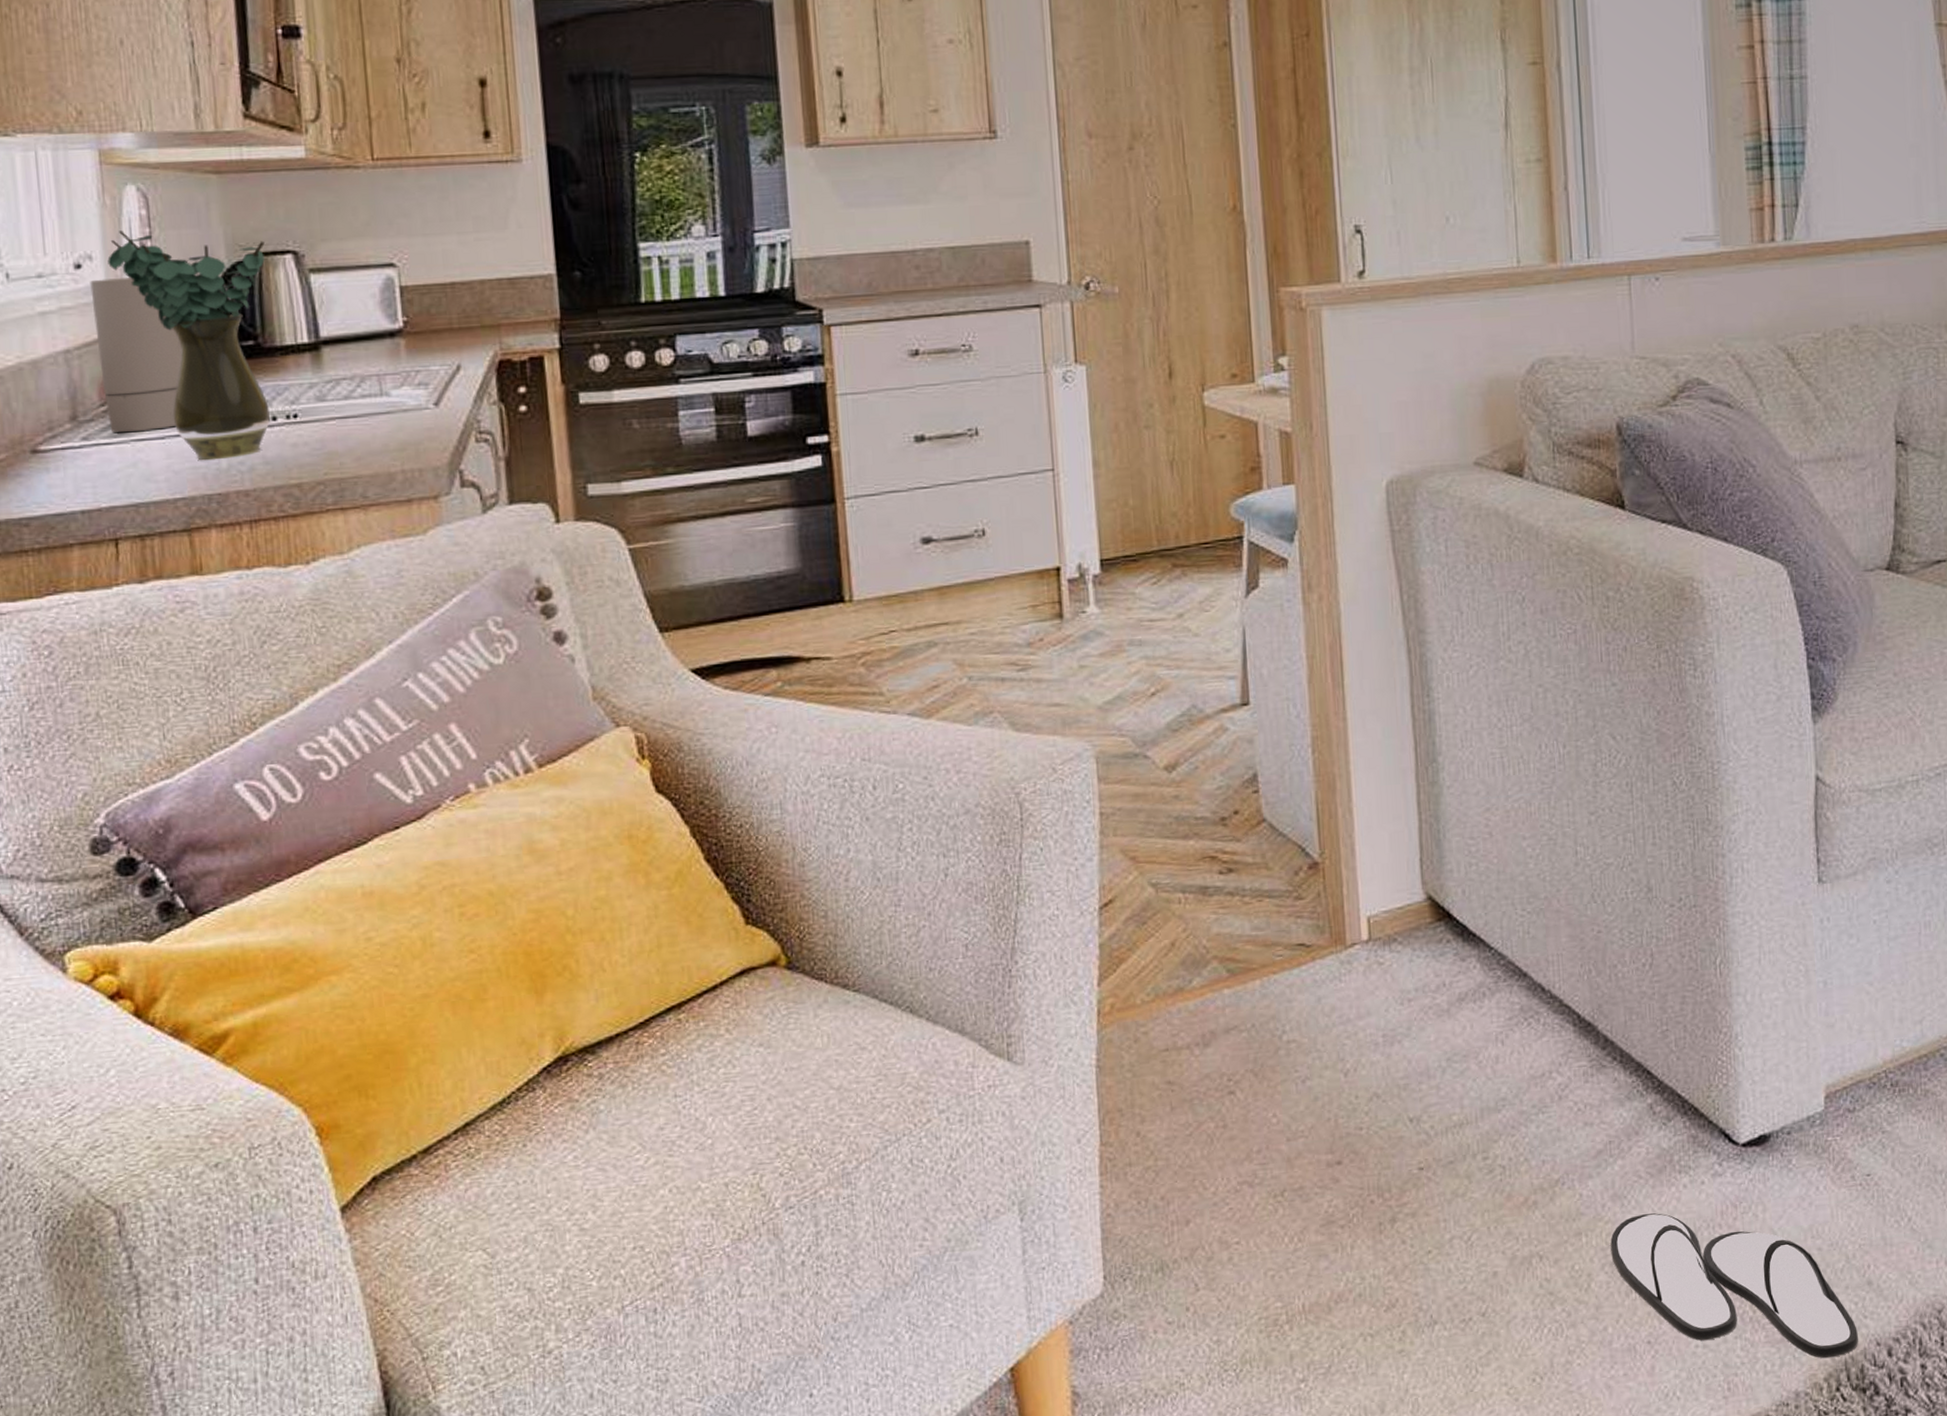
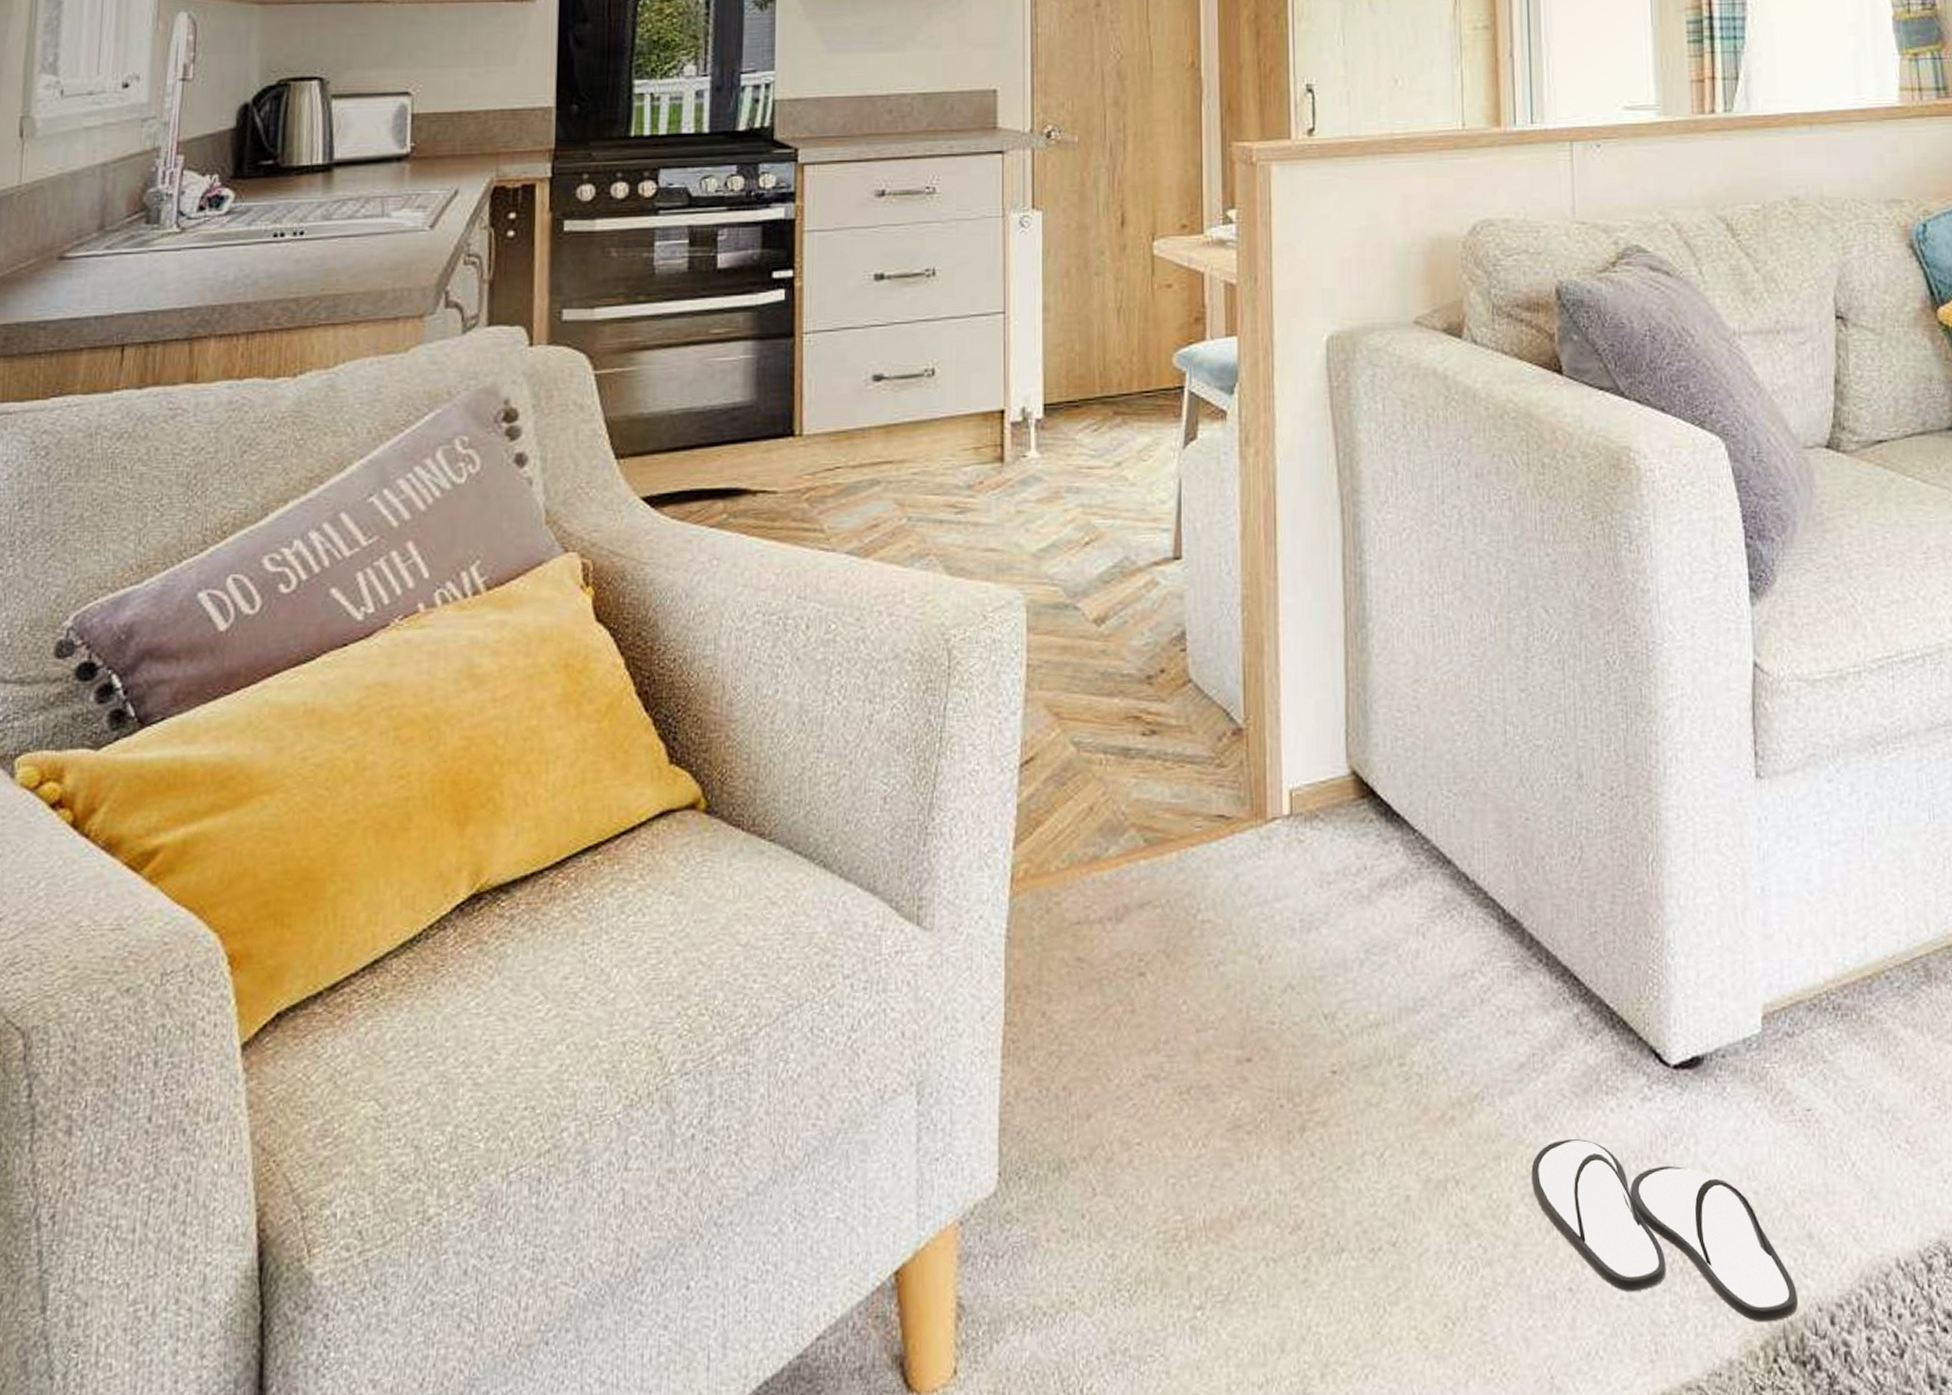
canister: present [90,276,183,432] -> none [131,96,208,242]
vase: present [107,231,270,461] -> none [153,54,295,273]

